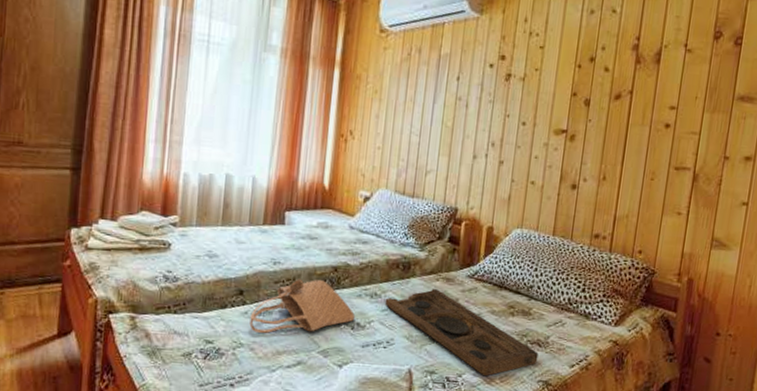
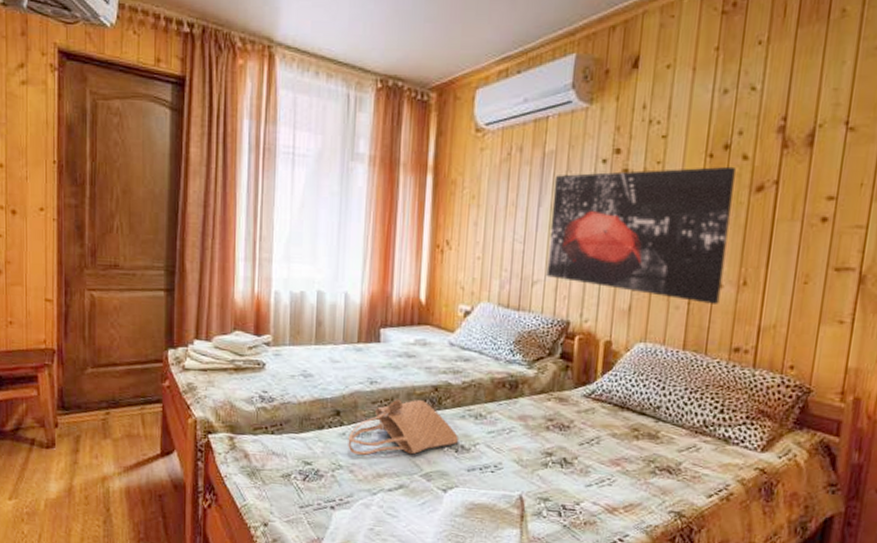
decorative tray: present [384,289,539,377] -> none [491,410,669,506]
wall art: none [438,75,599,196] -> present [546,166,736,304]

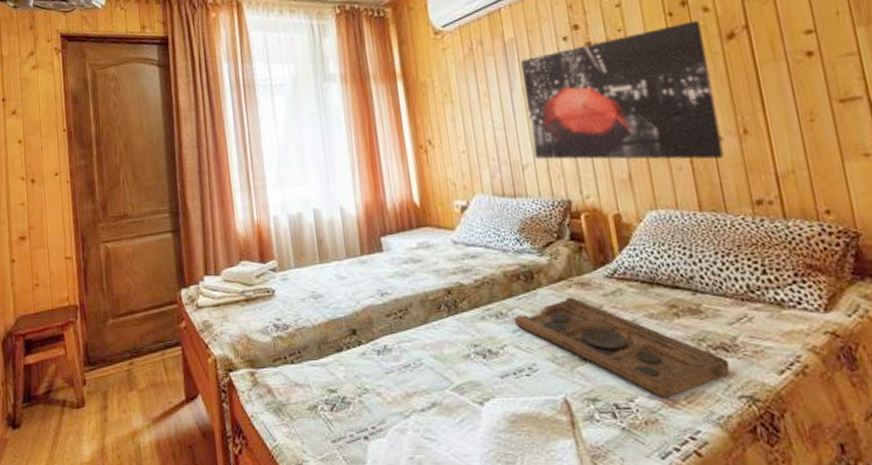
tote bag: present [348,398,458,456] -> none [369,306,484,376]
decorative tray: none [491,410,669,506] -> present [513,298,730,398]

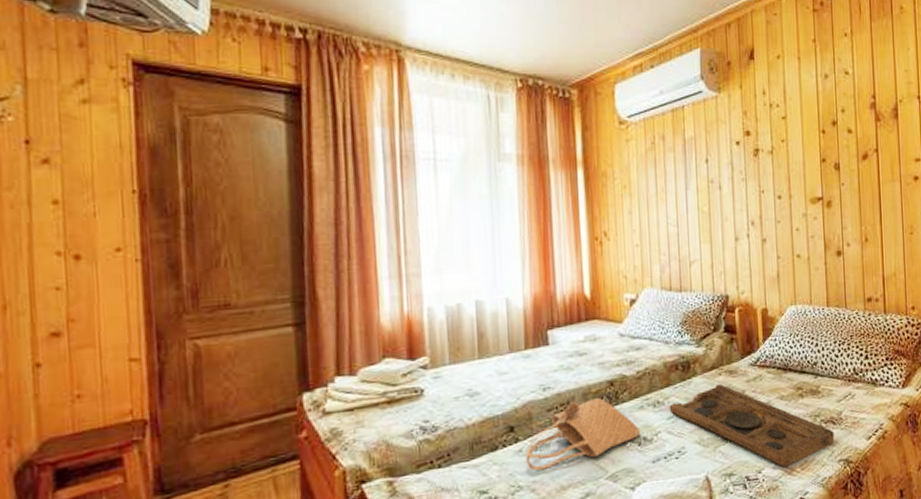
tote bag: none [369,306,484,376] -> present [525,398,640,471]
wall art: present [520,20,724,160] -> none [697,139,849,262]

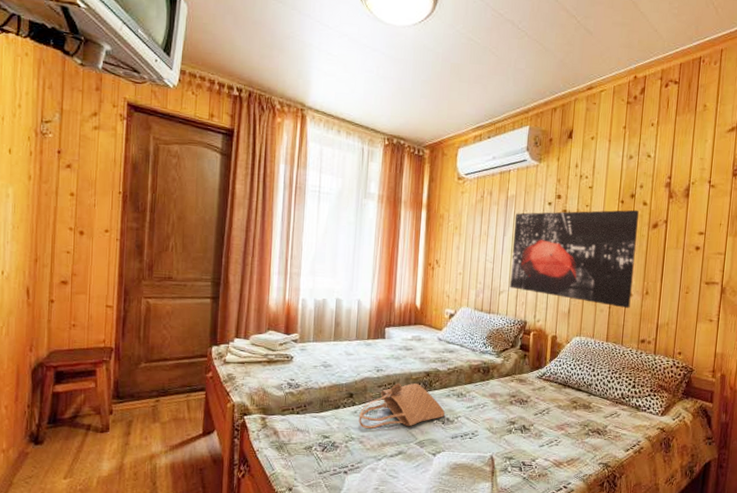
decorative tray: present [669,384,835,468] -> none [469,389,599,461]
wall art: none [697,139,849,262] -> present [509,209,639,308]

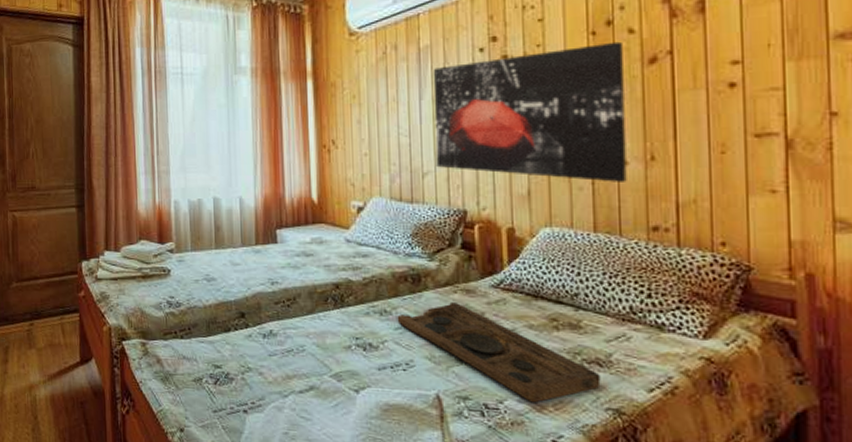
tote bag: present [358,383,445,429] -> none [255,298,365,358]
decorative tray: none [469,389,599,461] -> present [397,303,601,403]

